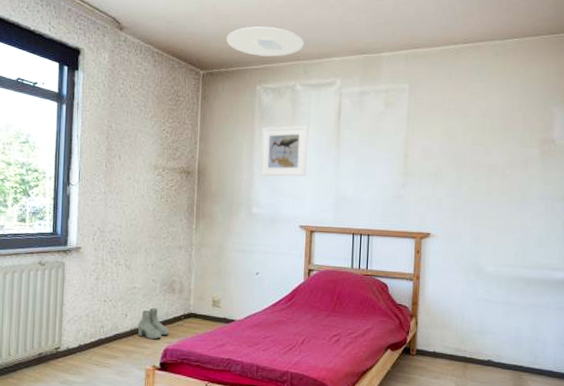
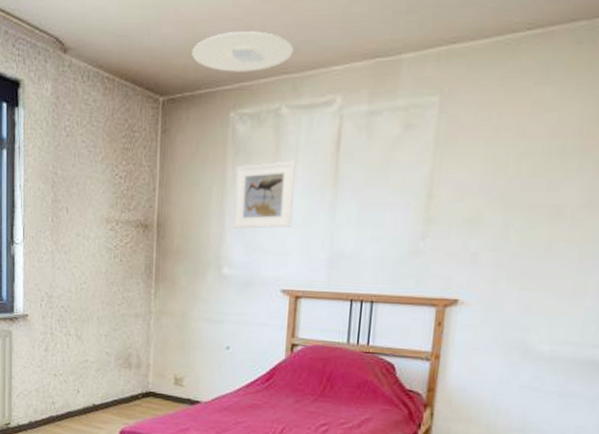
boots: present [137,308,170,339] -> none [90,384,126,419]

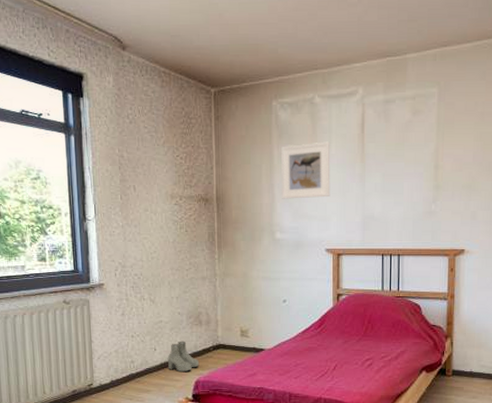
boots: none [90,384,126,419] -> present [167,341,200,371]
ceiling light: present [192,31,294,72] -> none [237,34,321,68]

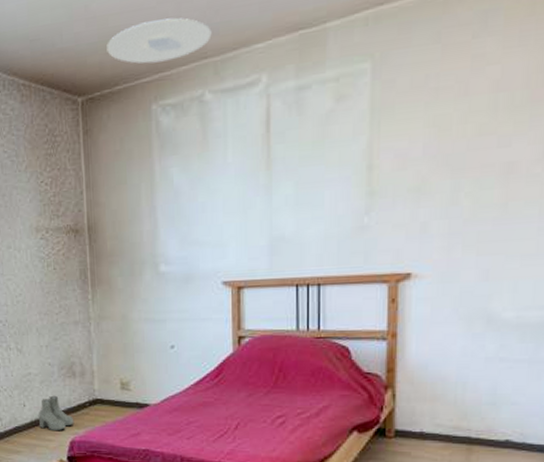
ceiling light: none [237,34,321,68] -> present [107,18,212,64]
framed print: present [281,141,331,199] -> none [164,147,227,224]

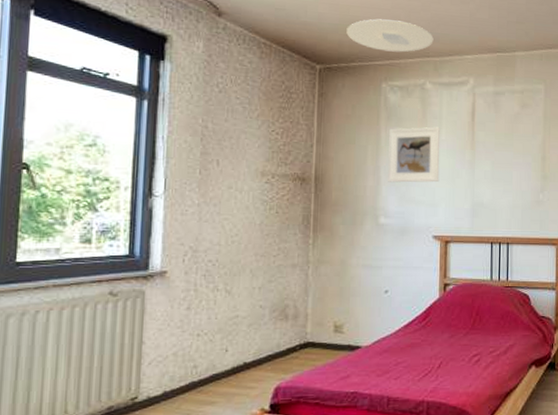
boots: present [38,395,75,430] -> none [241,339,282,377]
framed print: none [164,147,227,224] -> present [388,126,440,183]

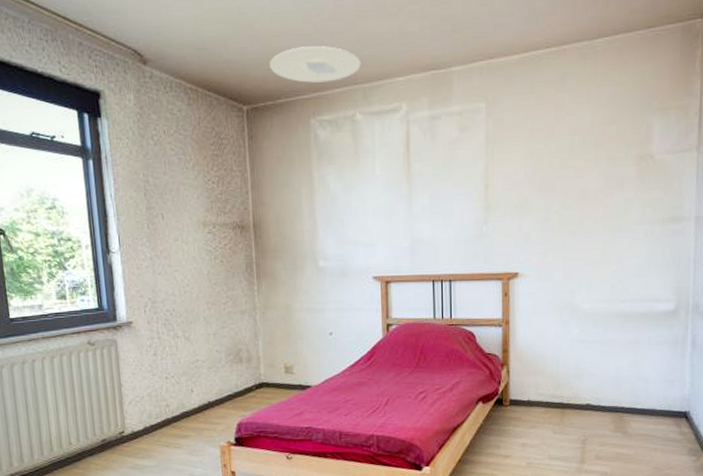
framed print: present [388,126,440,183] -> none [322,161,376,224]

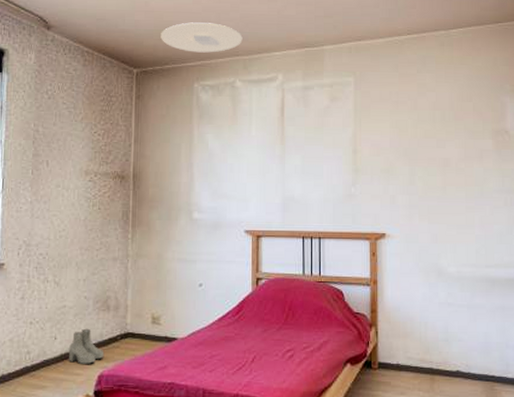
boots: none [205,380,242,414] -> present [68,328,105,364]

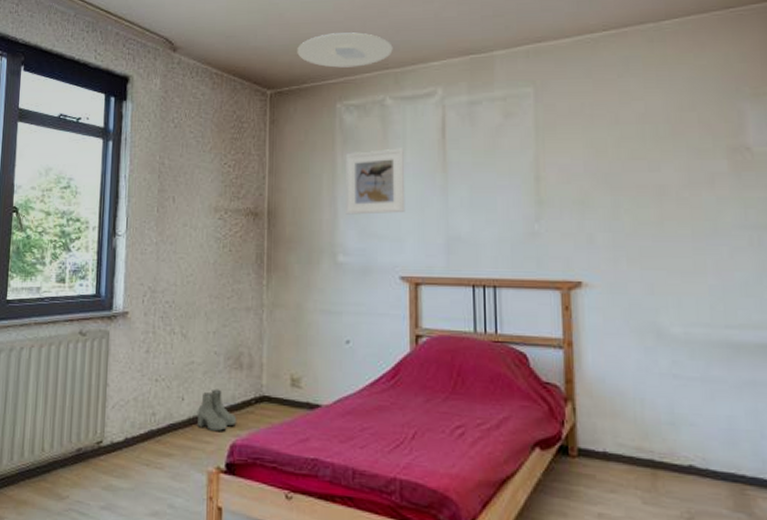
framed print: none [201,123,251,179] -> present [346,148,405,215]

